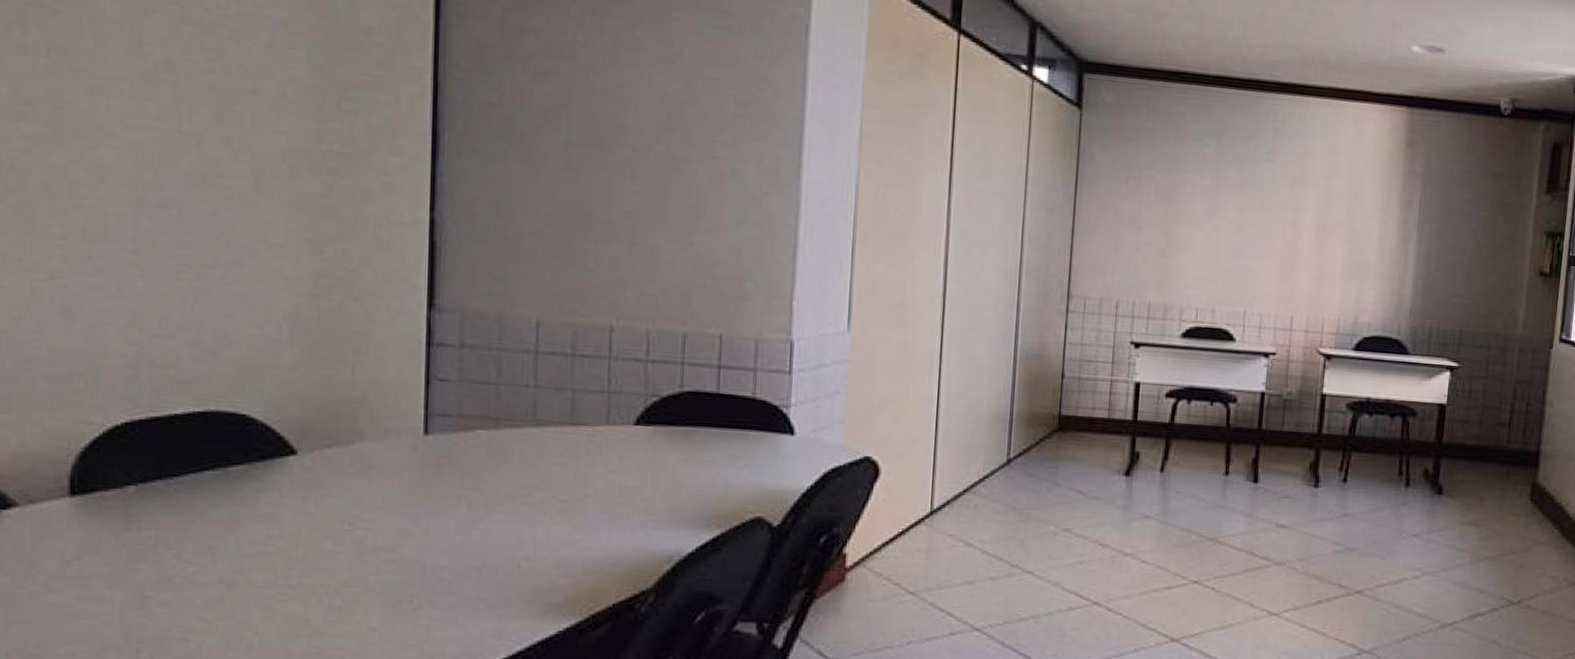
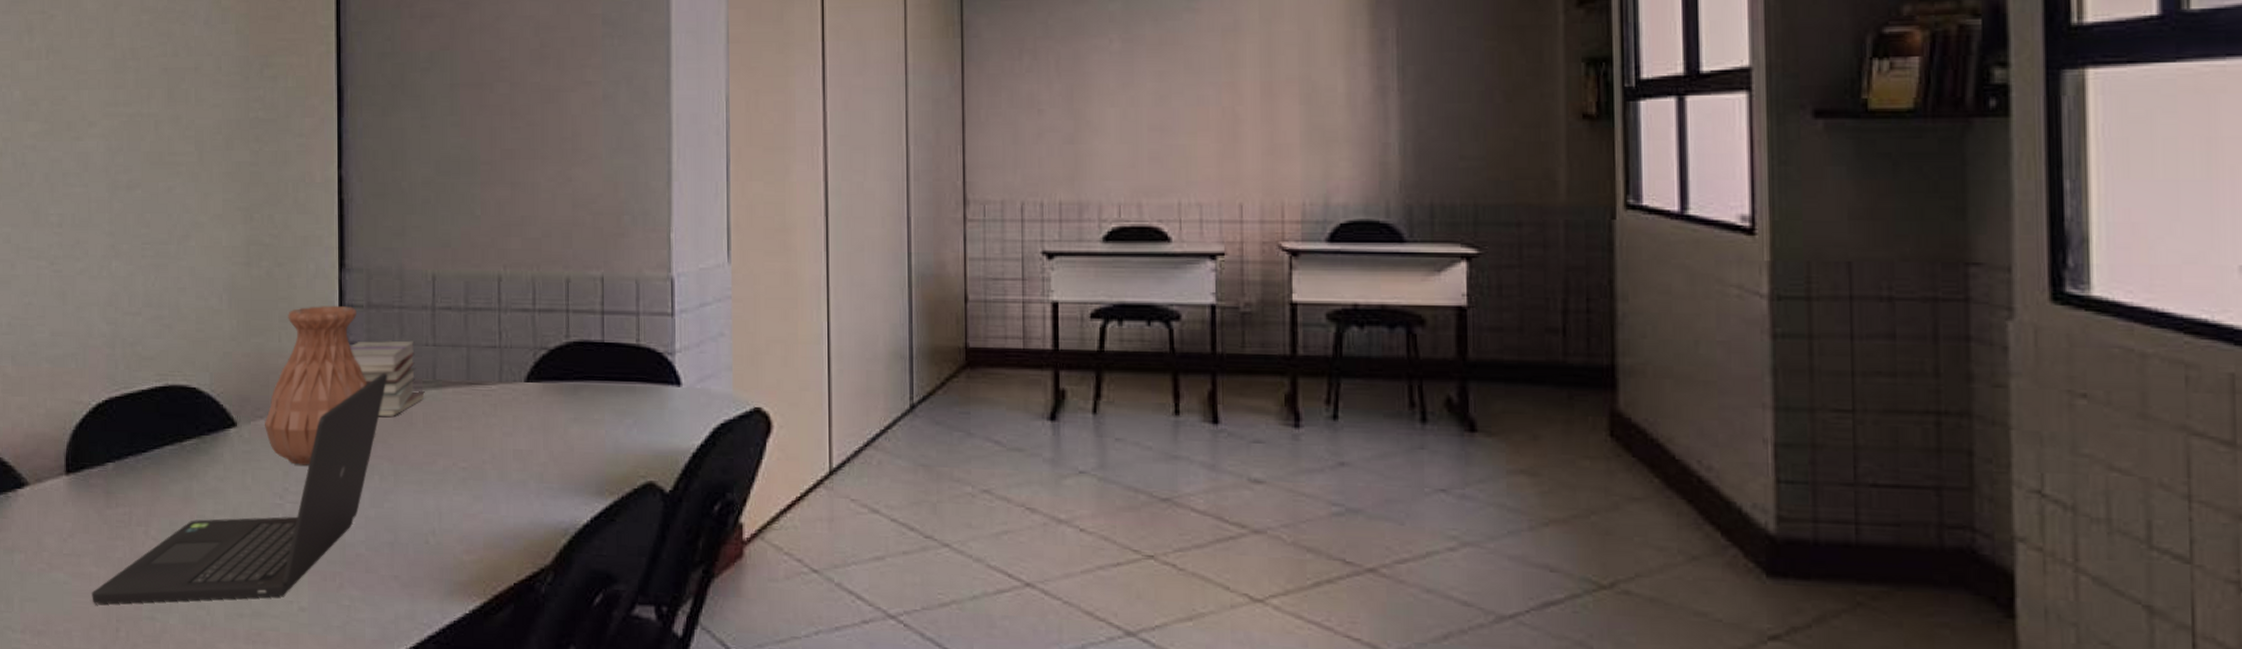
laptop: none [104,409,482,626] -> present [92,372,388,604]
vase: none [332,342,457,494] -> present [265,306,368,466]
books: none [437,379,522,451] -> present [349,340,424,416]

